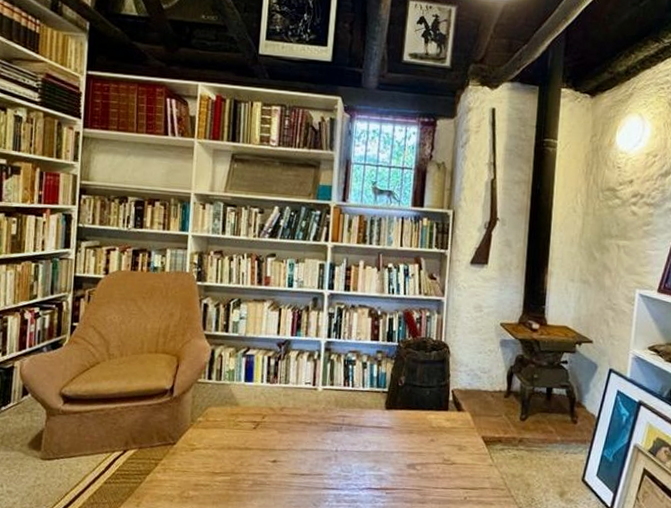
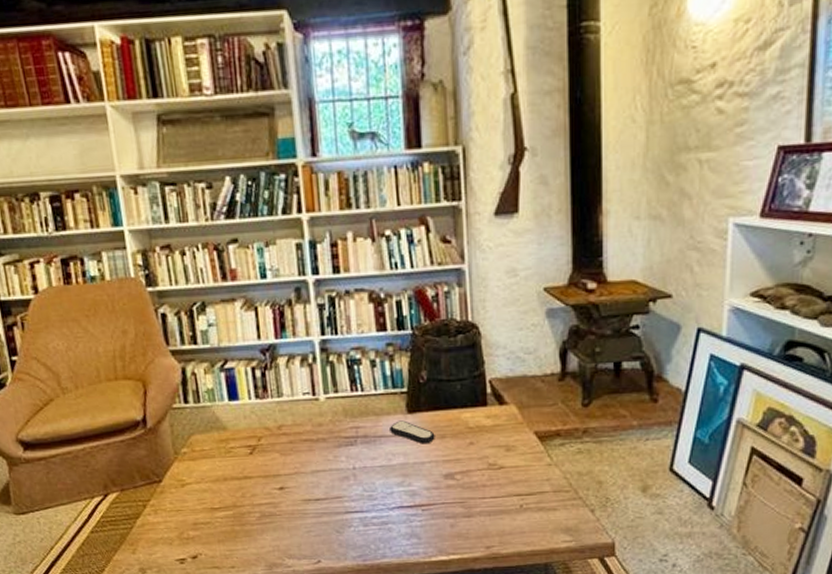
remote control: none [370,415,405,437] -> present [390,420,435,444]

